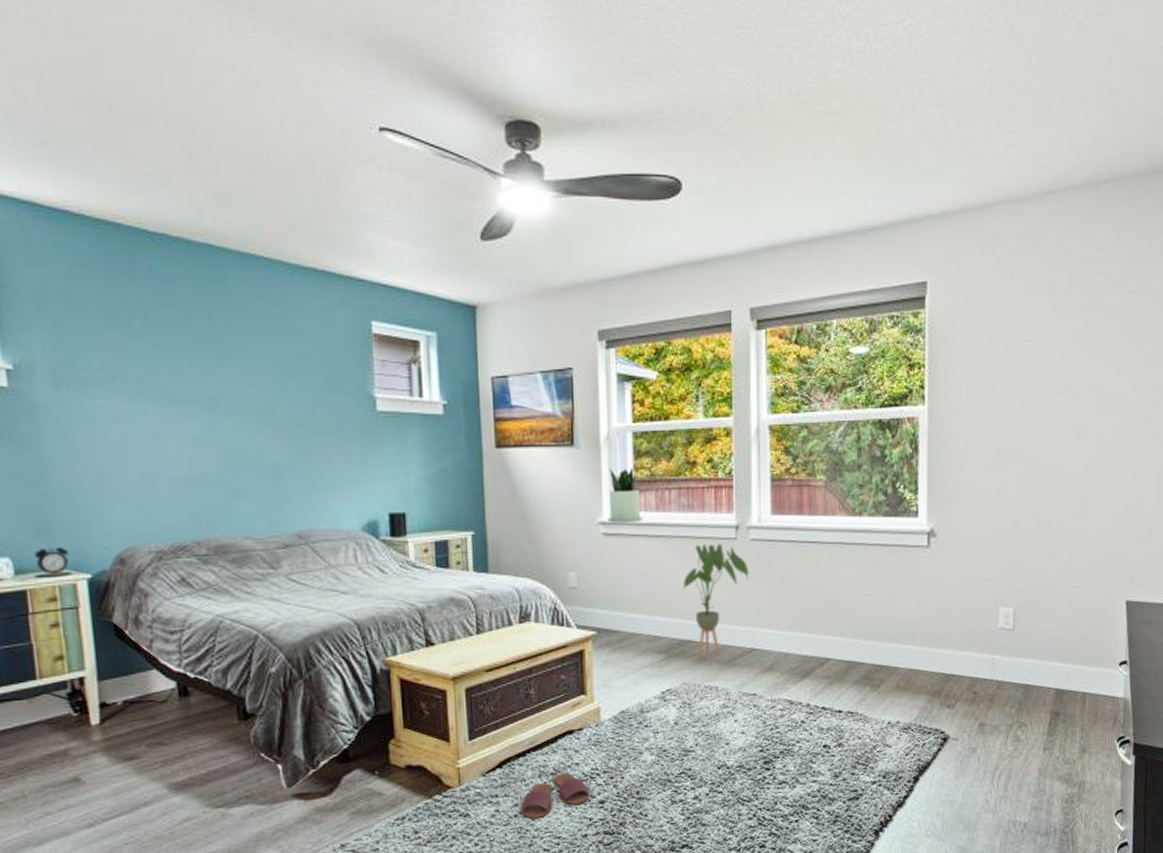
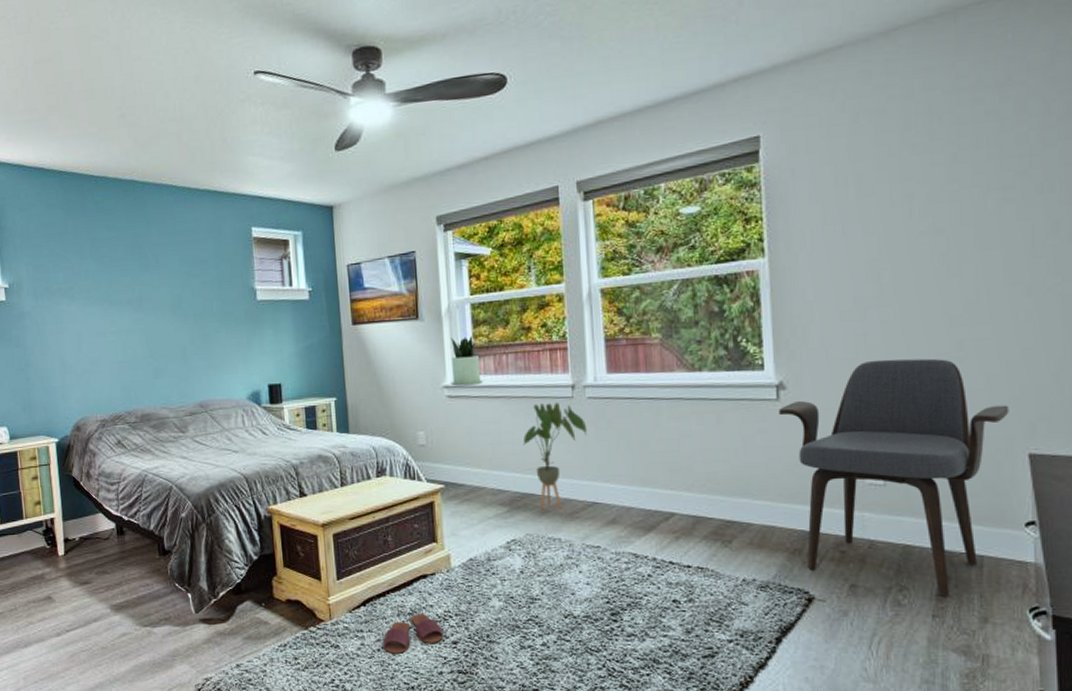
alarm clock: present [34,545,73,578] -> none [22,417,46,442]
armchair: none [929,511,1115,731] -> present [779,358,1009,596]

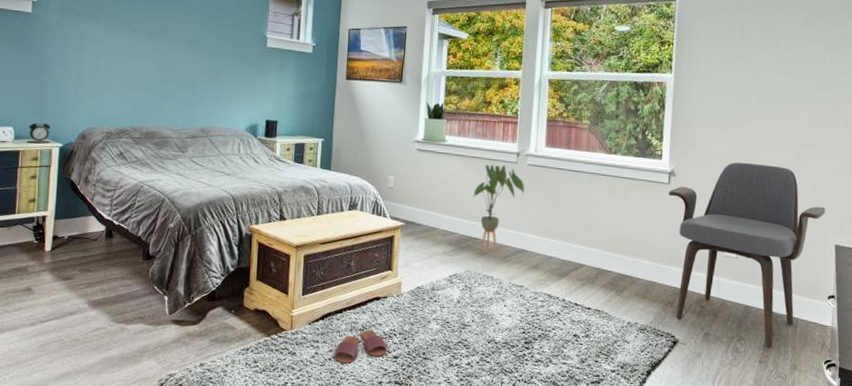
alarm clock: none [22,417,46,442] -> present [27,121,51,144]

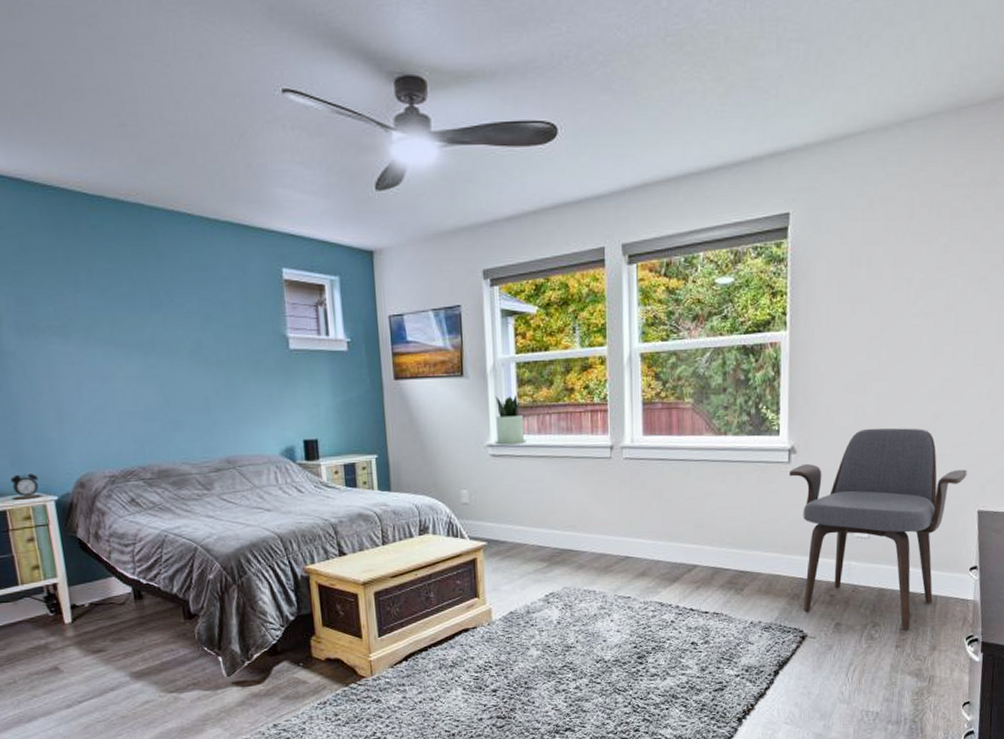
slippers: present [334,330,387,364] -> none [424,665,484,704]
house plant: present [473,164,525,253] -> none [563,463,623,565]

